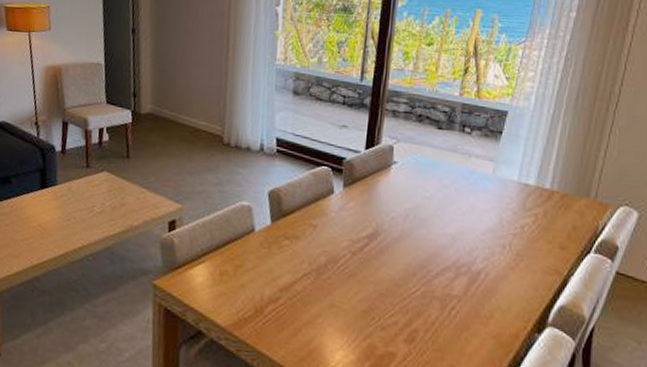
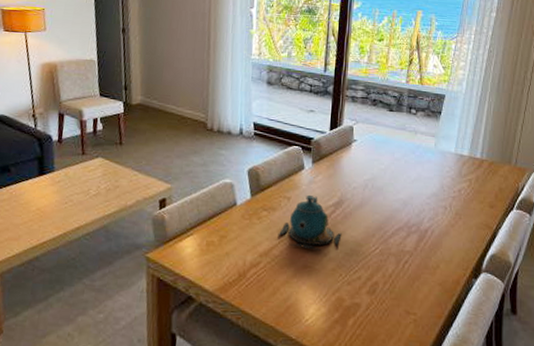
teapot: none [301,223,376,289] -> present [278,194,342,251]

